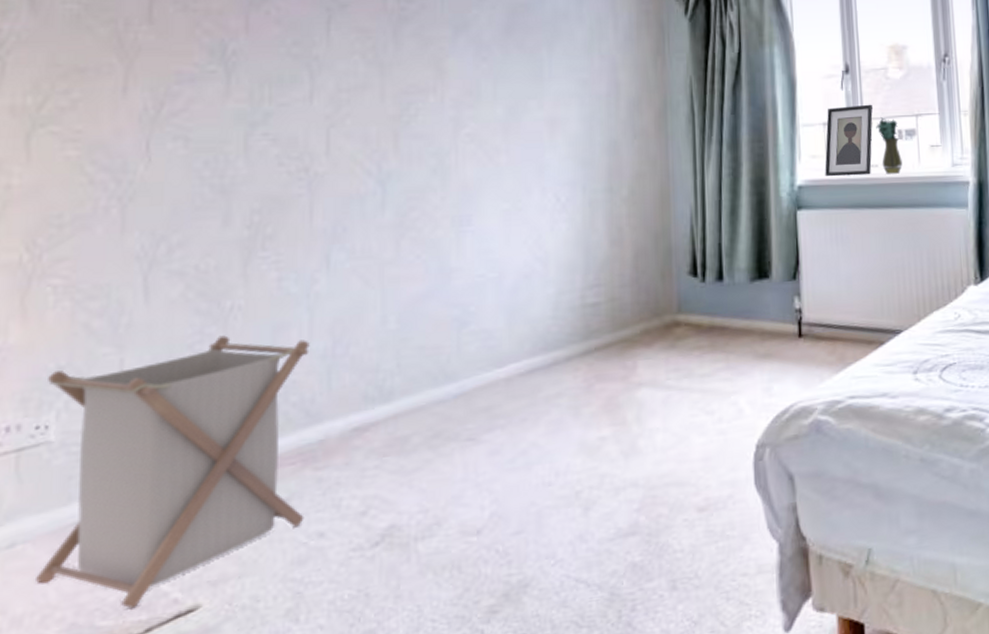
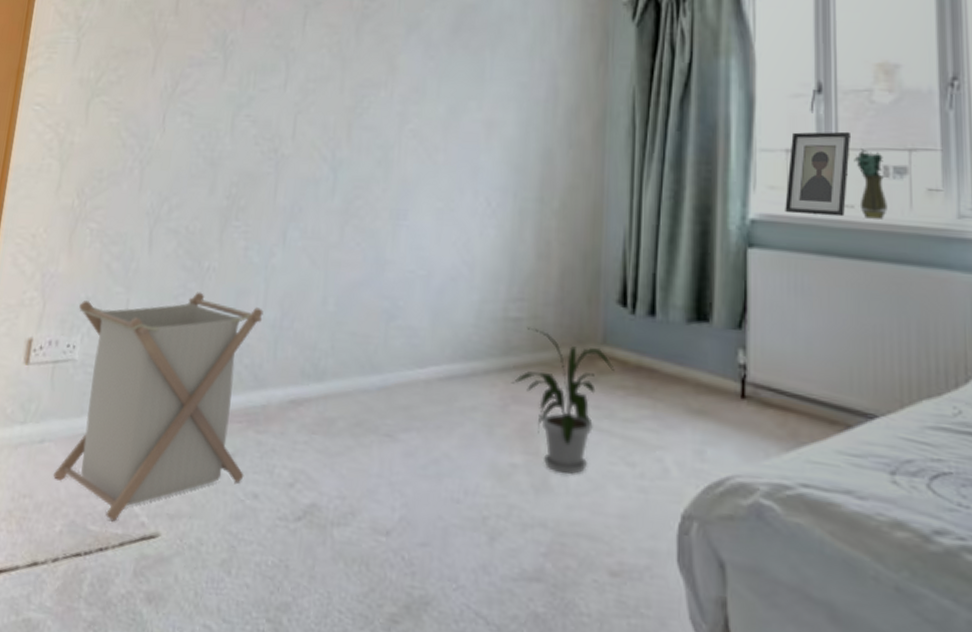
house plant: none [593,309,690,435] -> present [511,327,615,474]

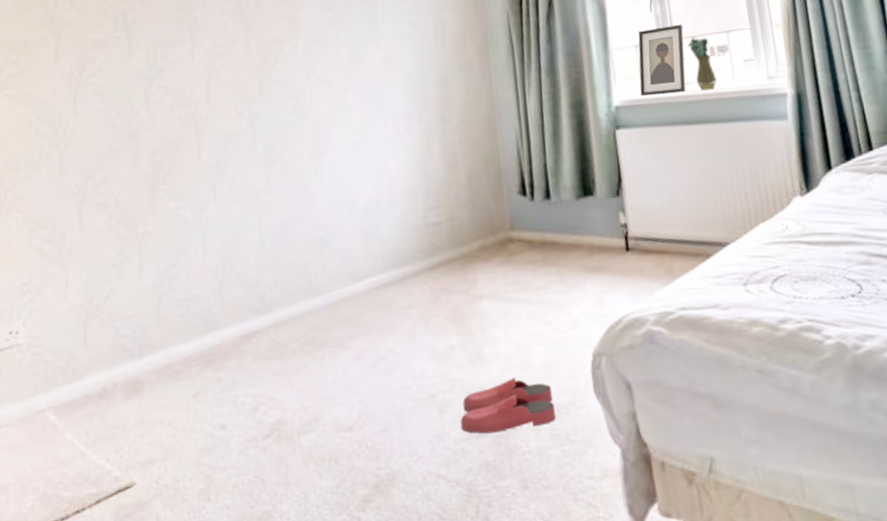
laundry basket: present [54,292,264,520] -> none [16,256,209,483]
house plant: present [511,327,615,474] -> none [438,228,524,343]
slippers: none [512,519,626,587] -> present [460,377,556,434]

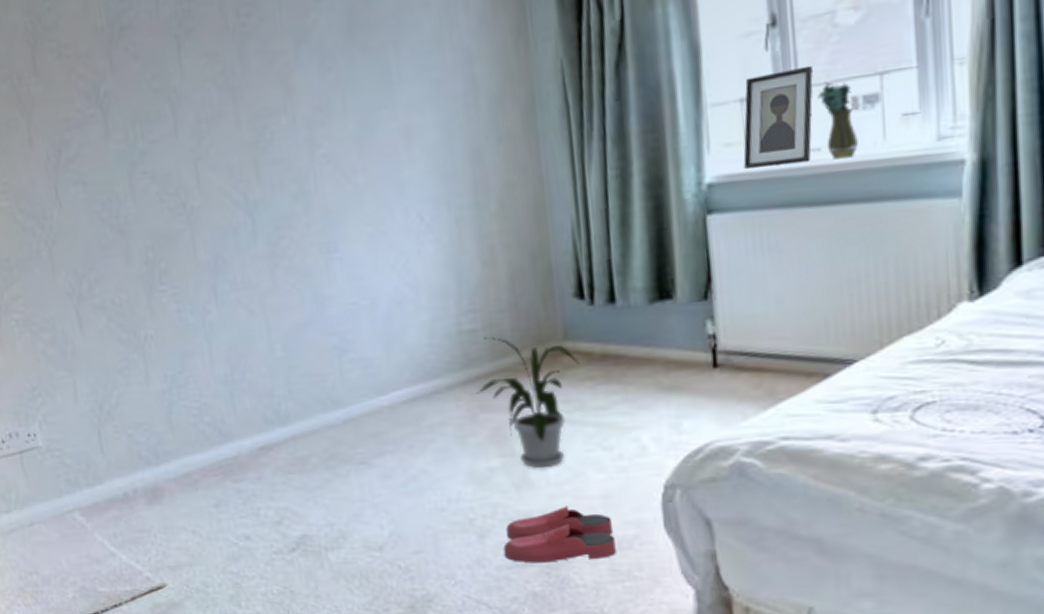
house plant: none [438,228,524,343] -> present [475,336,580,468]

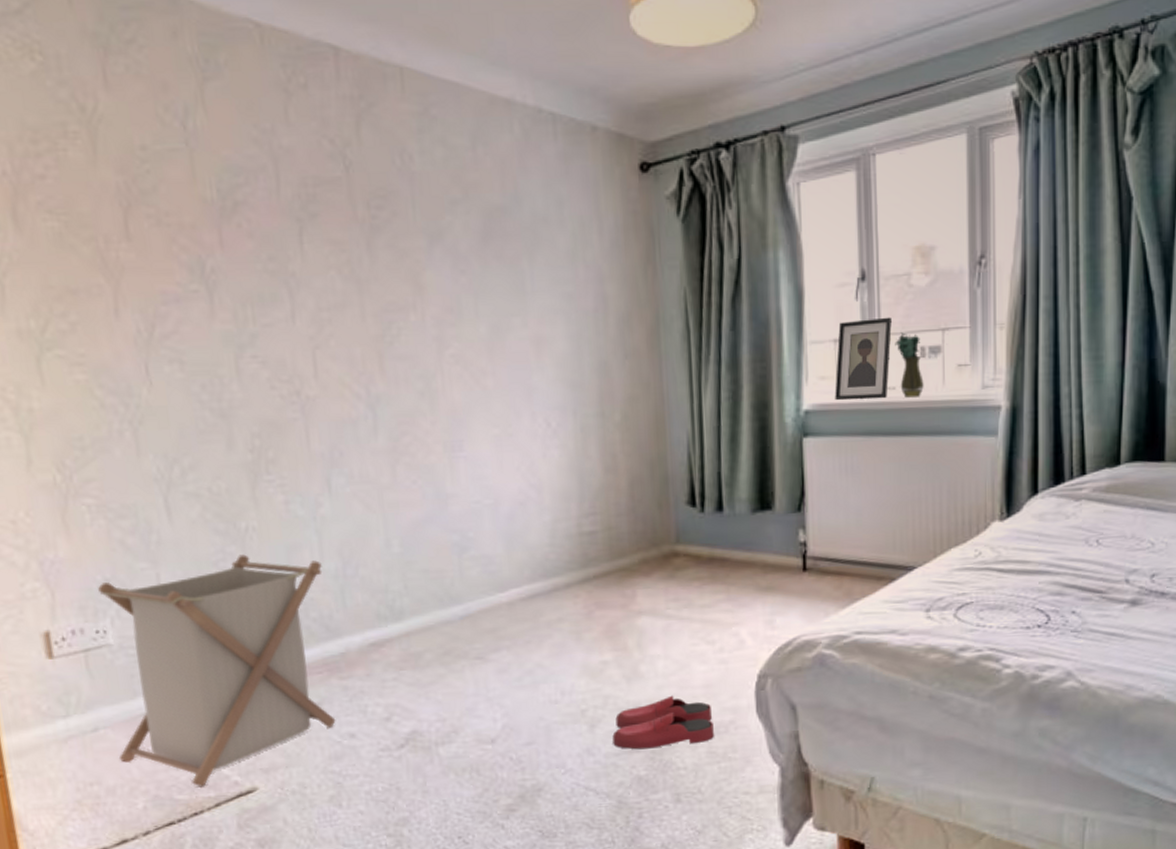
laundry basket: none [27,362,232,580] -> present [98,554,336,786]
house plant: present [475,336,580,468] -> none [593,538,690,661]

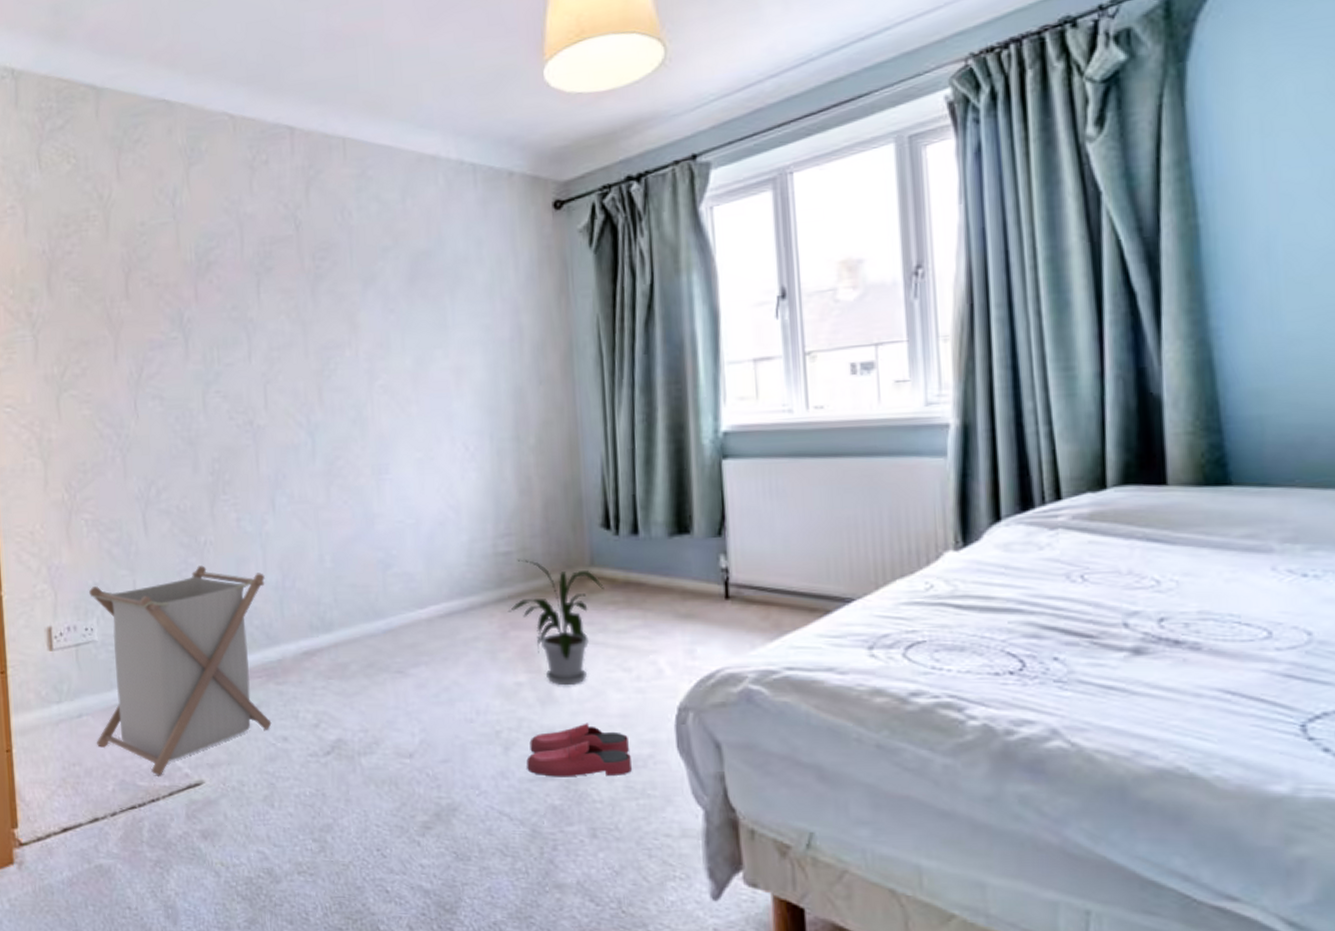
house plant: none [593,538,690,661] -> present [507,559,604,685]
picture frame: present [835,317,893,401] -> none [755,334,818,422]
vase: present [895,332,924,398] -> none [821,349,856,417]

